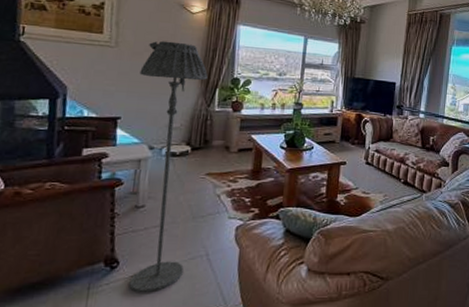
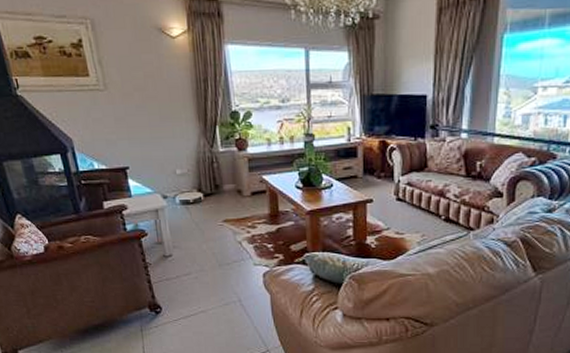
floor lamp: present [129,40,208,293] -> none [134,75,221,335]

